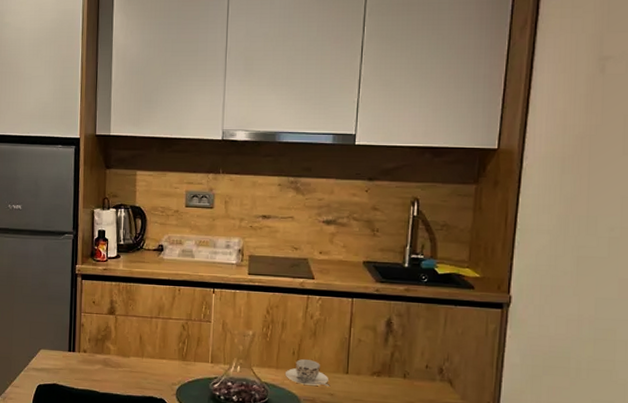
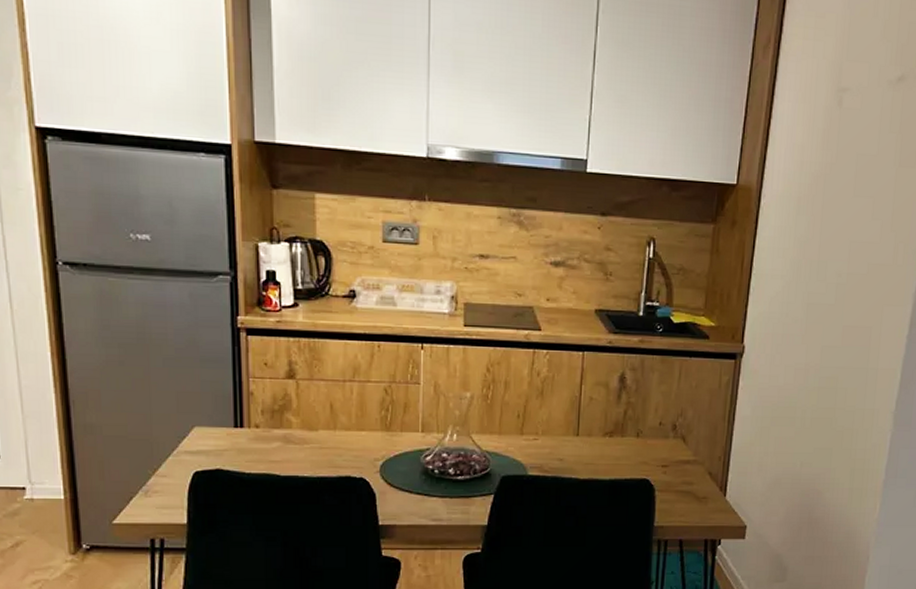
teacup: present [284,359,330,387] -> none [508,423,560,451]

